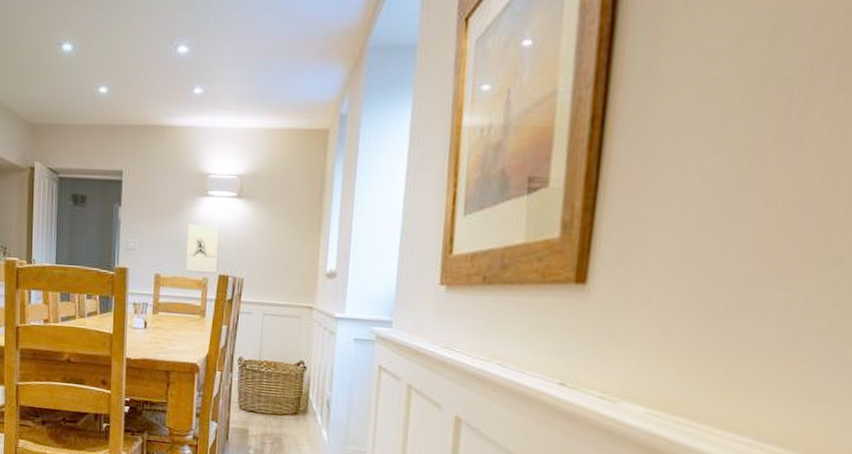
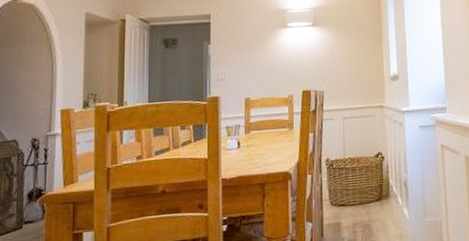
wall sculpture: present [185,224,220,274] -> none [272,50,301,93]

